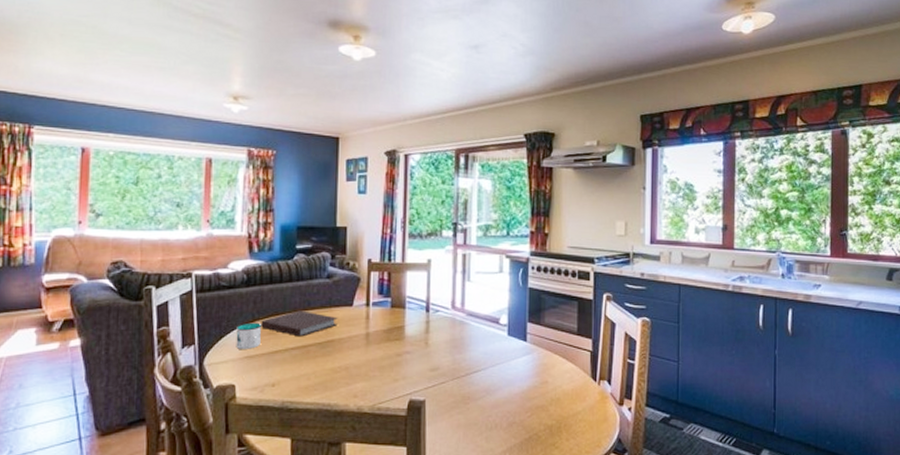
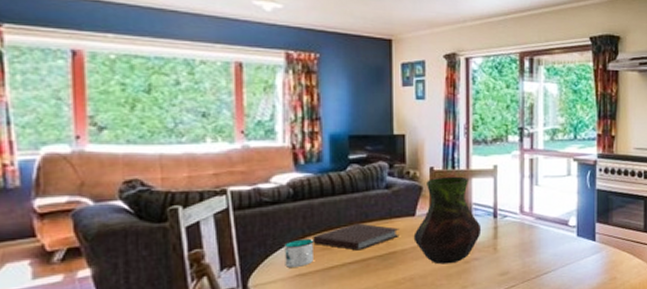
vase: none [350,269,414,356] -> present [413,176,482,265]

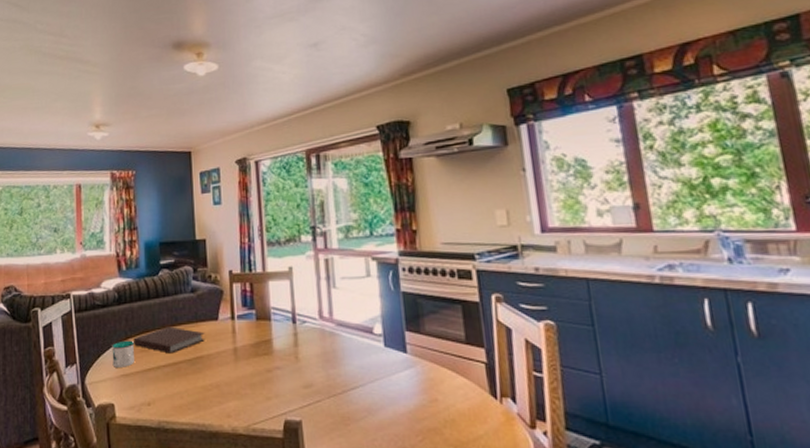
vase: present [413,176,482,265] -> none [217,279,282,372]

